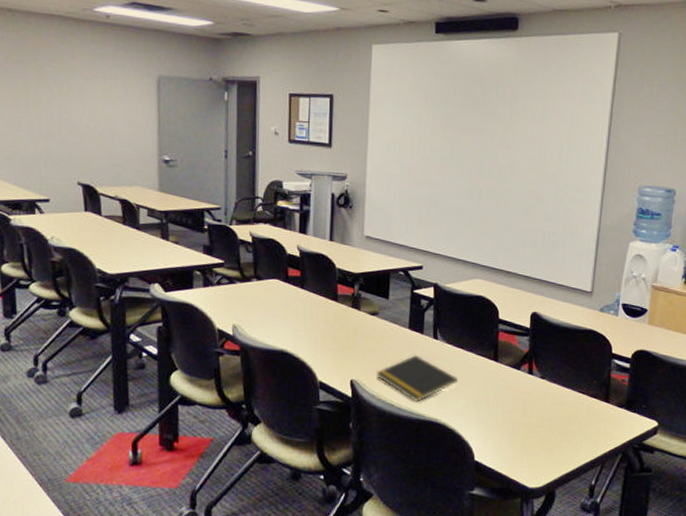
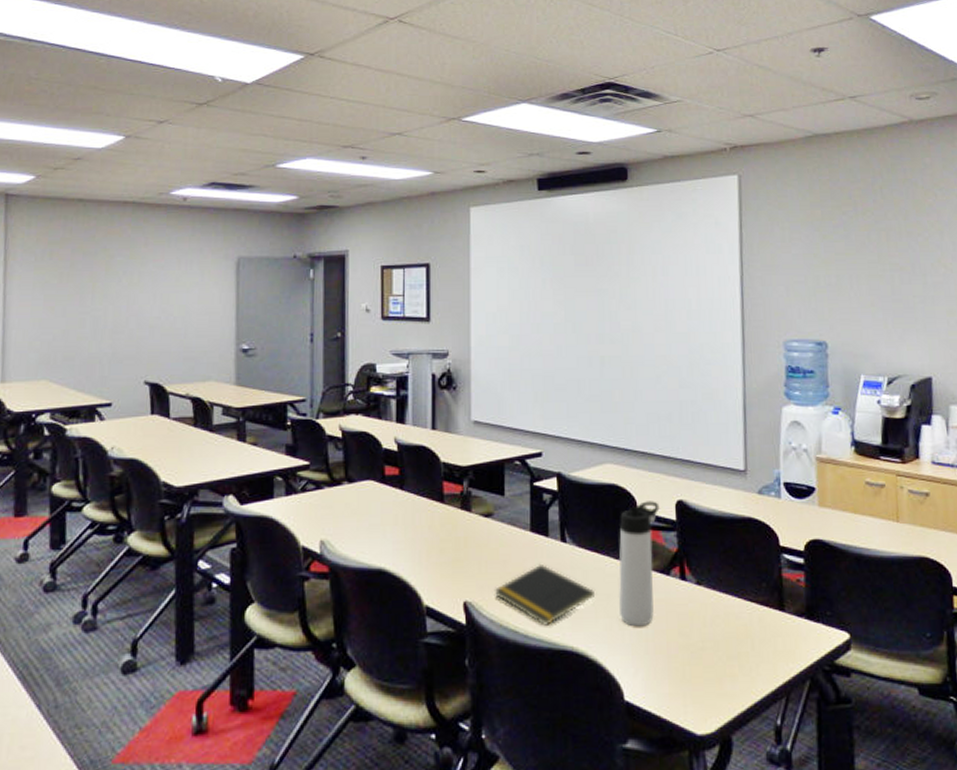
thermos bottle: none [476,311,517,407] -> present [618,501,660,627]

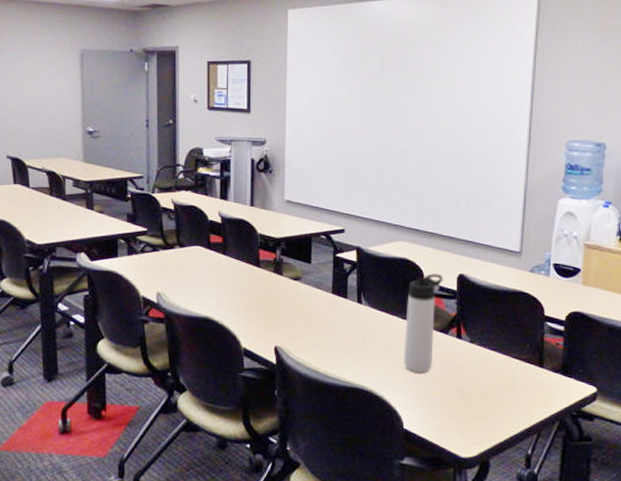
notepad: present [494,563,596,626] -> none [300,319,385,368]

